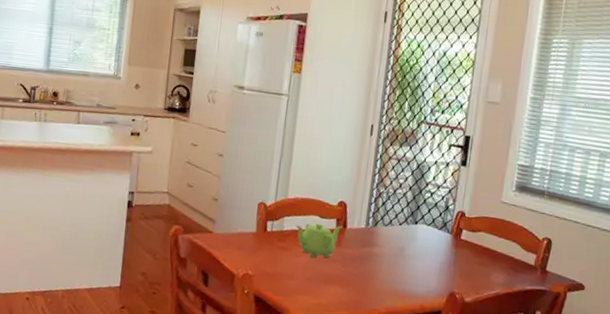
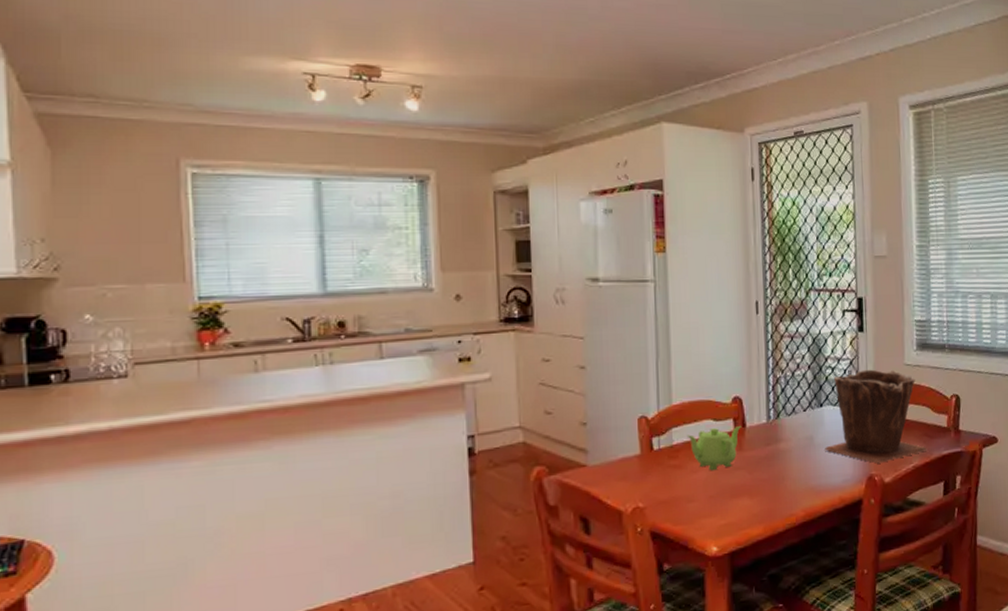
plant pot: none [413,199,511,284] -> present [825,369,927,464]

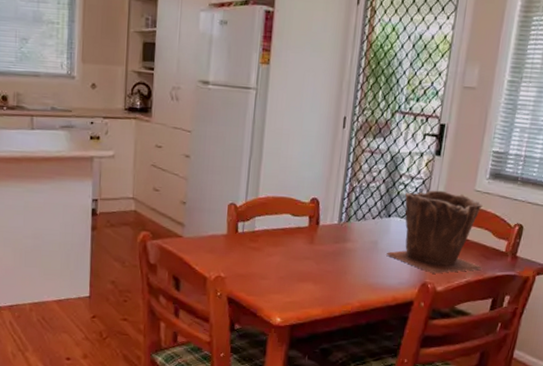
teapot: present [686,425,741,471] -> none [267,222,315,257]

